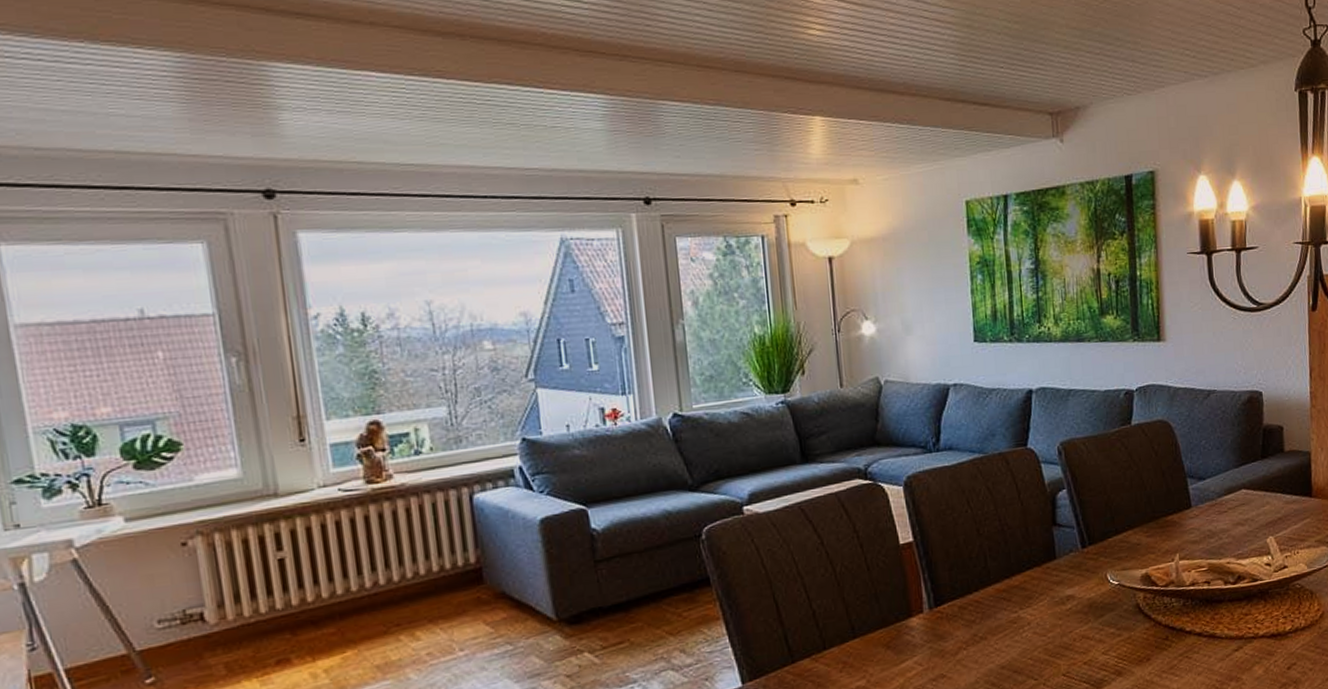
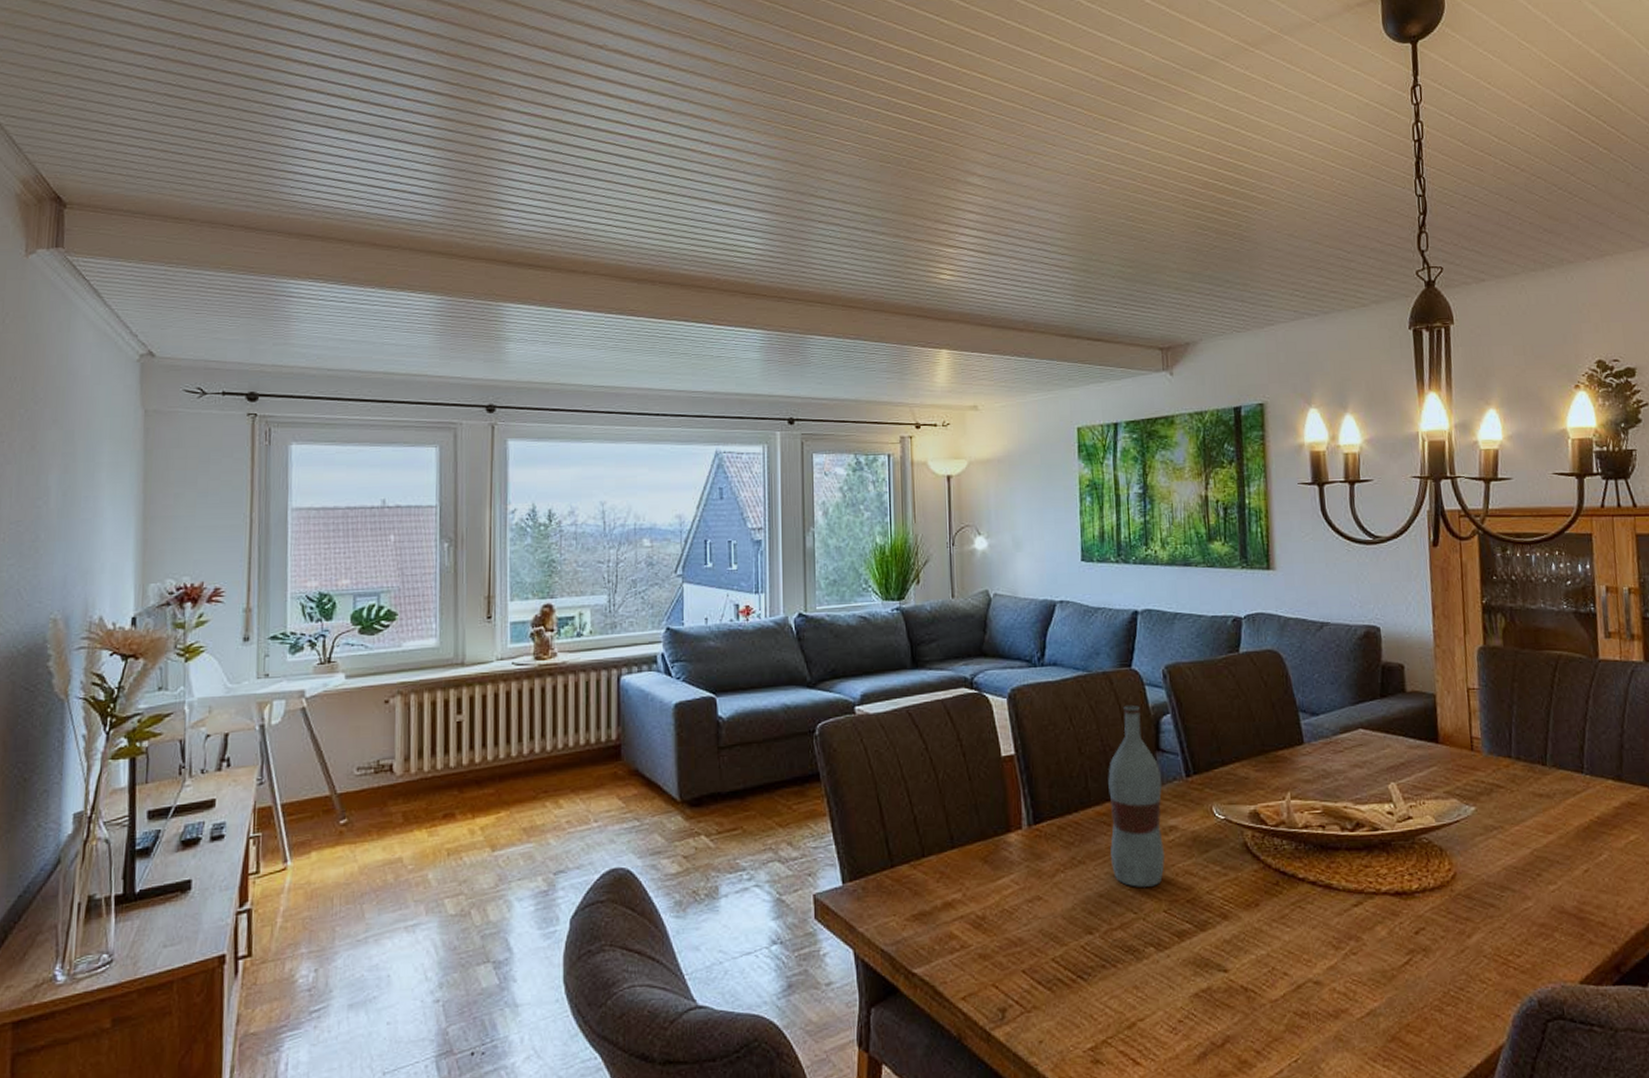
bottle: none [1006,483,1063,656] -> present [1108,706,1165,888]

